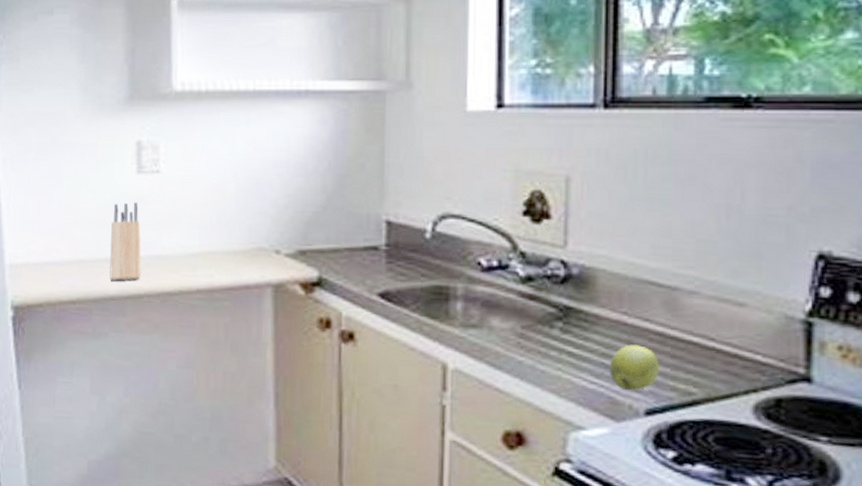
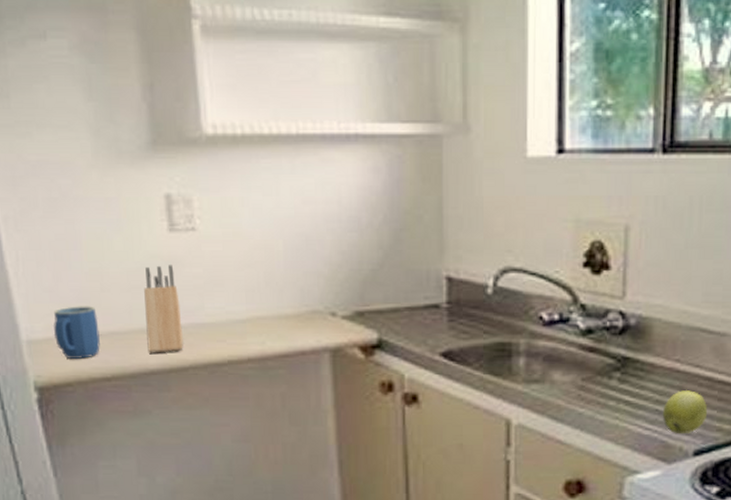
mug: none [32,236,70,283] -> present [53,306,100,359]

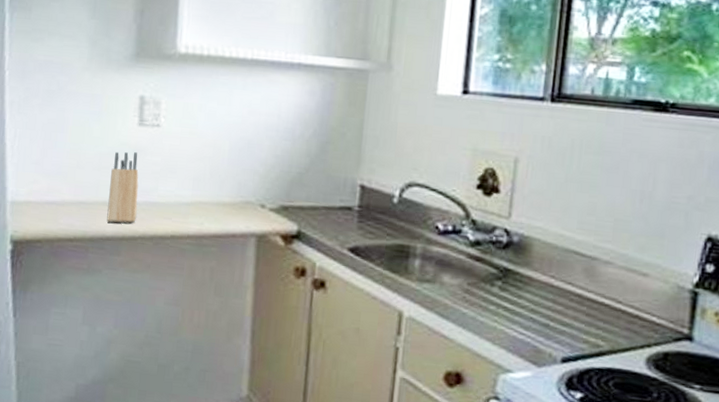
mug: present [53,306,100,359] -> none [33,177,71,221]
apple: present [662,390,708,434] -> none [535,303,577,342]

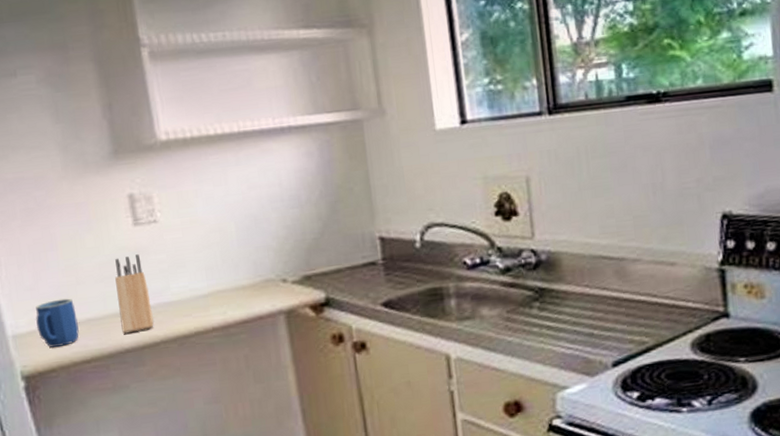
mug: none [33,177,71,221] -> present [36,298,79,347]

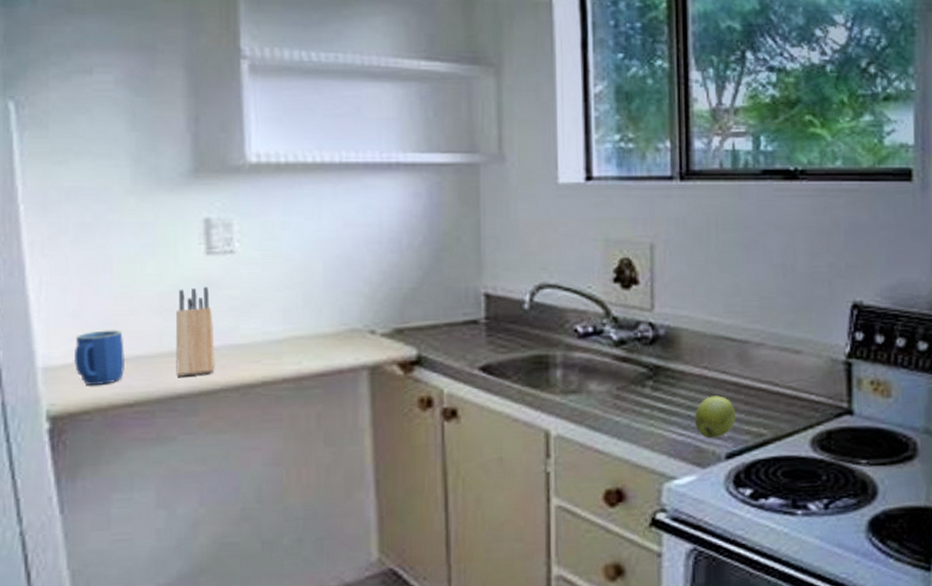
apple: none [580,310,619,350] -> present [694,396,736,439]

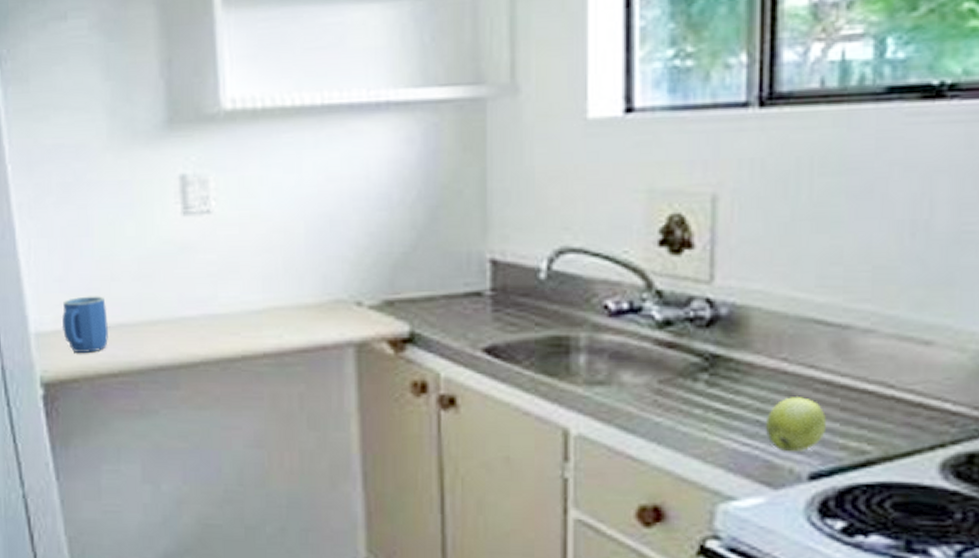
knife block: present [176,287,215,377] -> none [155,251,194,347]

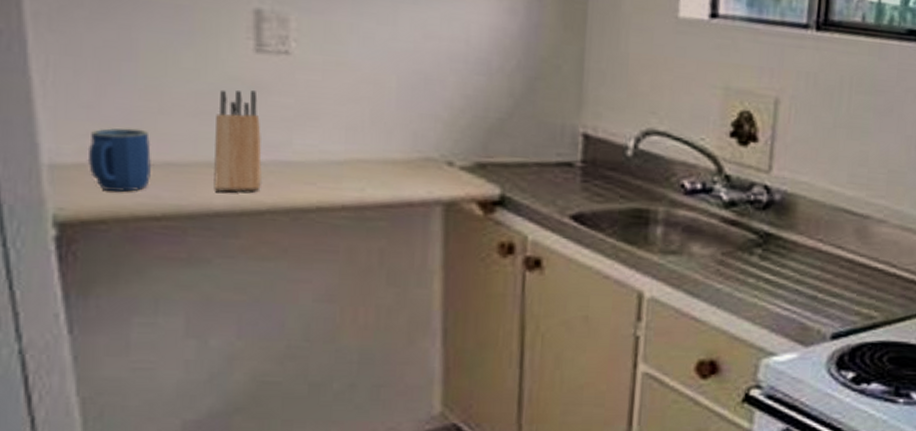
knife block: none [155,251,194,347] -> present [214,89,262,192]
apple: present [765,397,827,452] -> none [802,271,848,317]

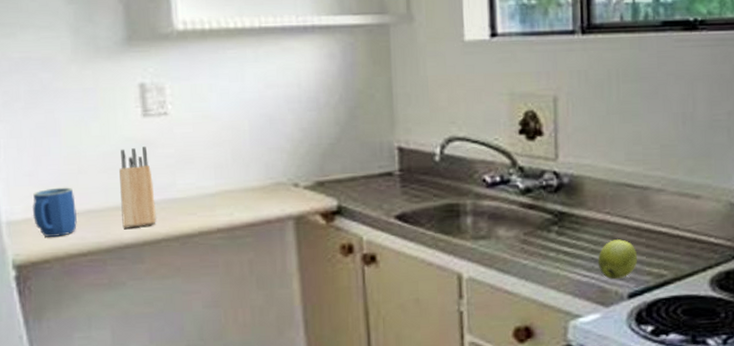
apple: none [802,271,848,317] -> present [597,239,638,280]

